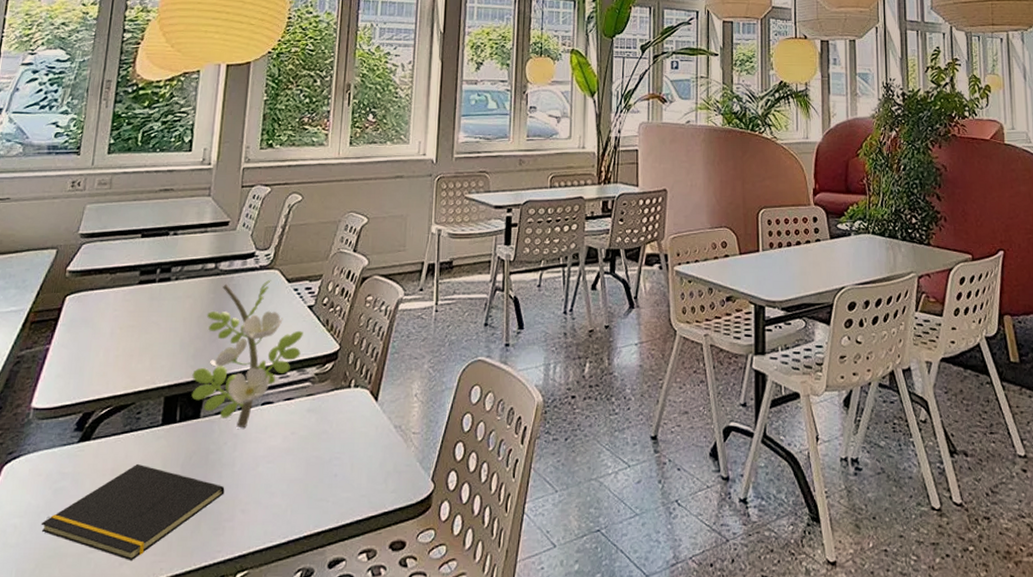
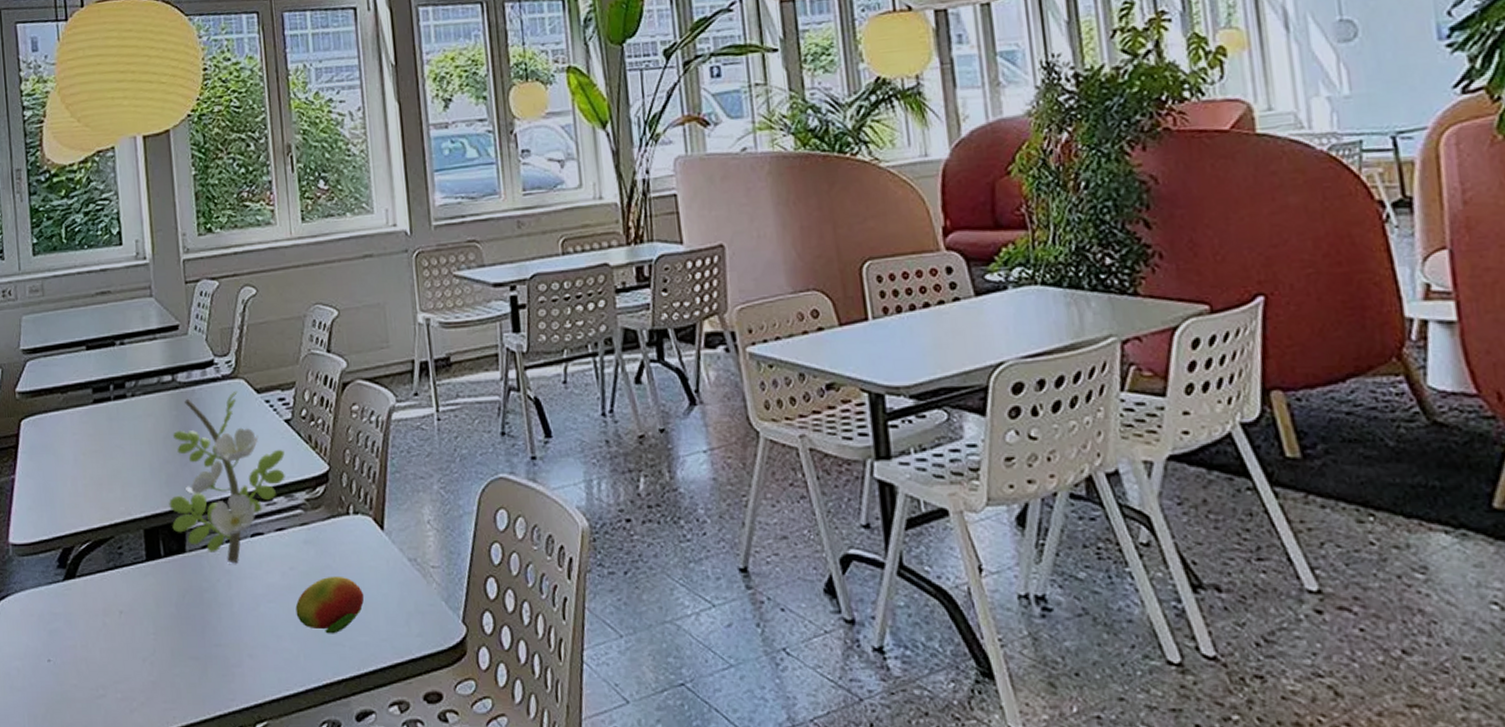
notepad: present [40,463,225,560] -> none [42,603,227,707]
fruit: none [290,440,353,491] -> present [295,576,365,634]

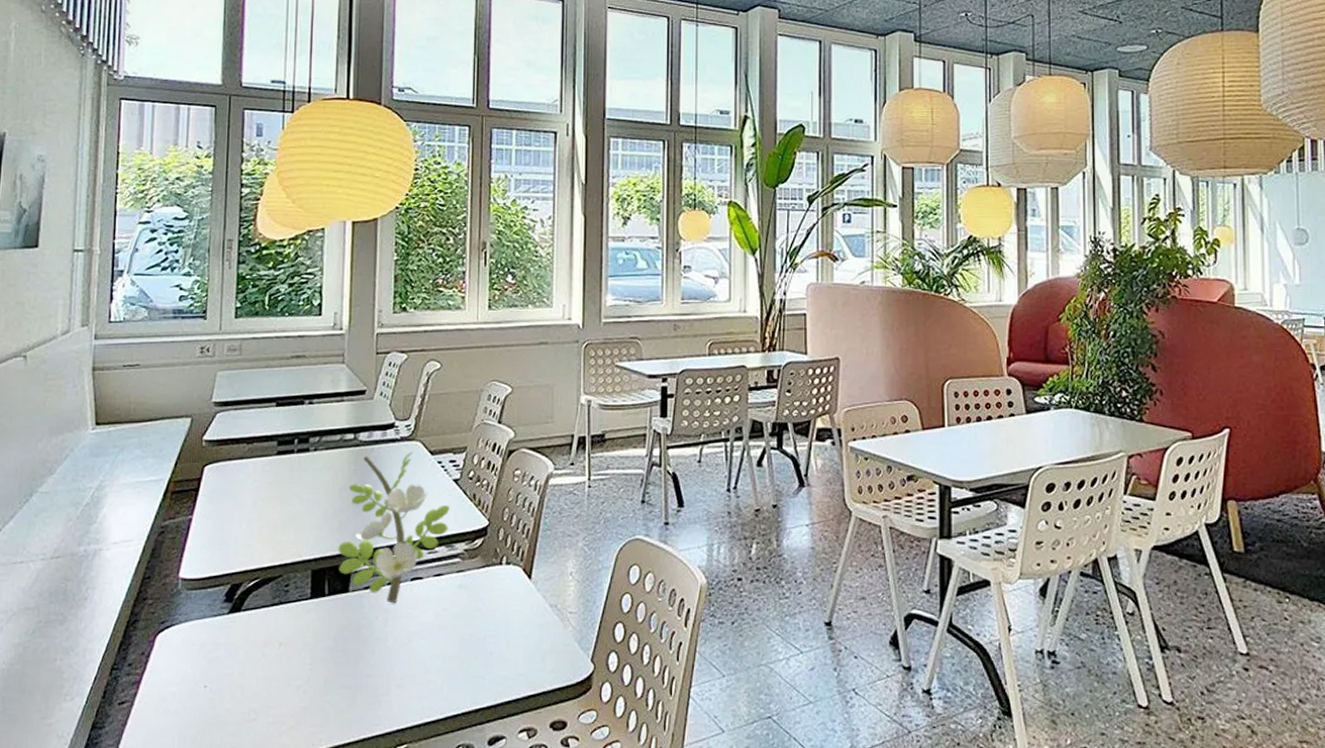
fruit: present [295,576,365,634] -> none [444,617,508,669]

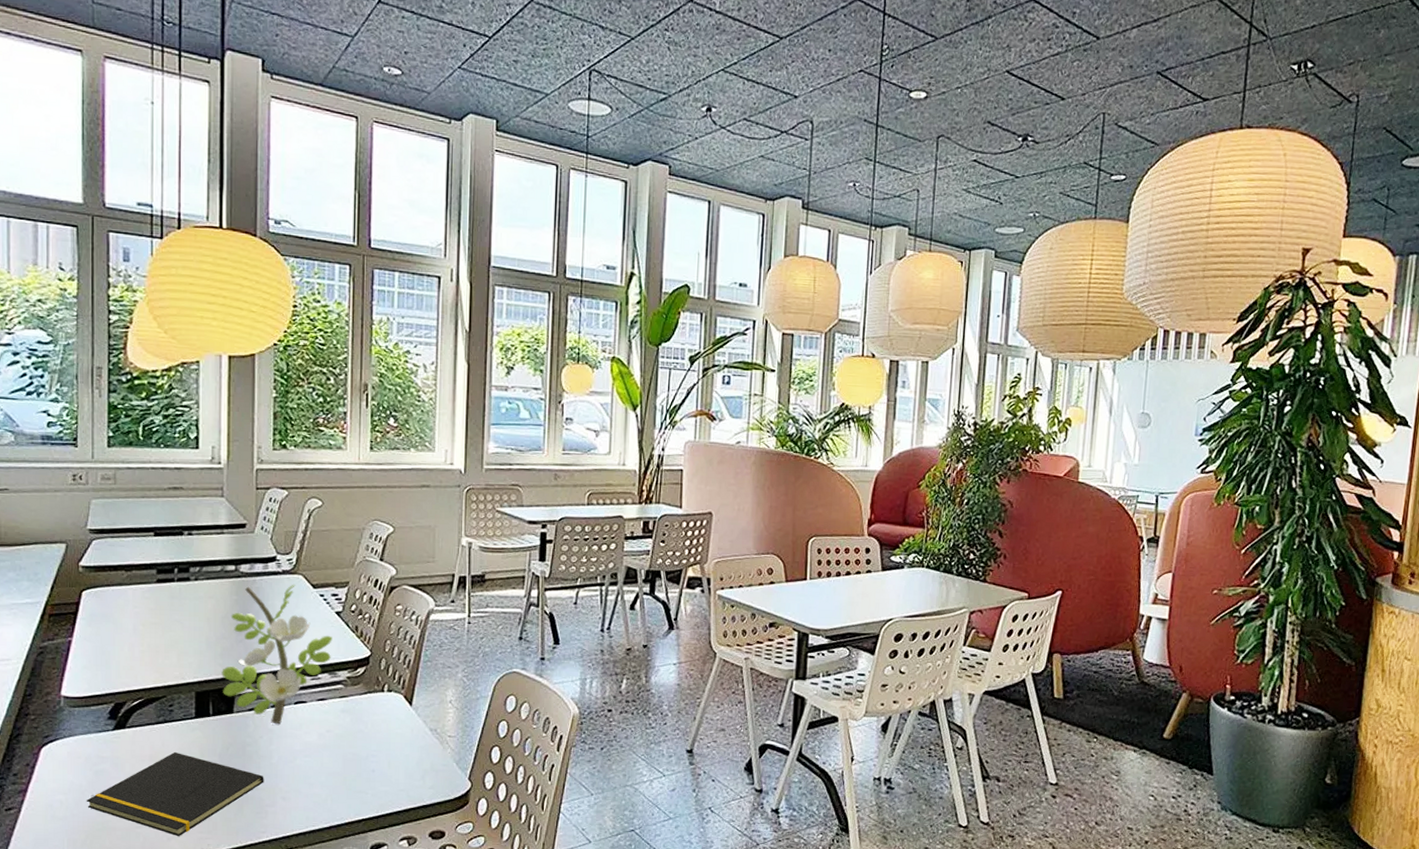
notepad: none [198,636,379,731] -> present [86,751,264,836]

